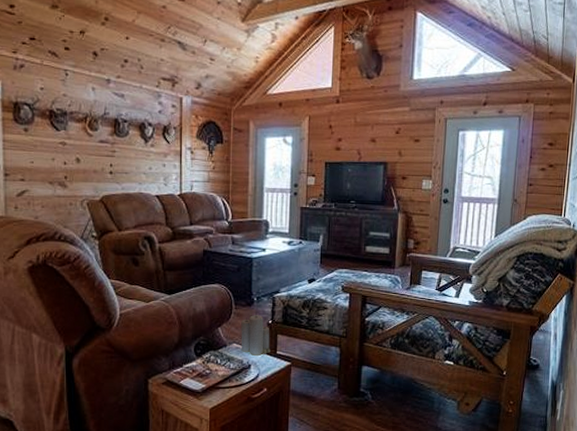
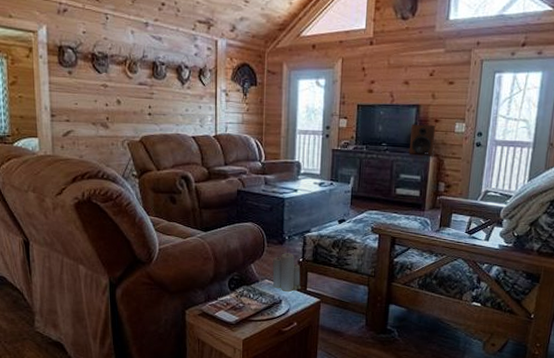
speaker: none [377,181,404,214] -> present [408,124,436,157]

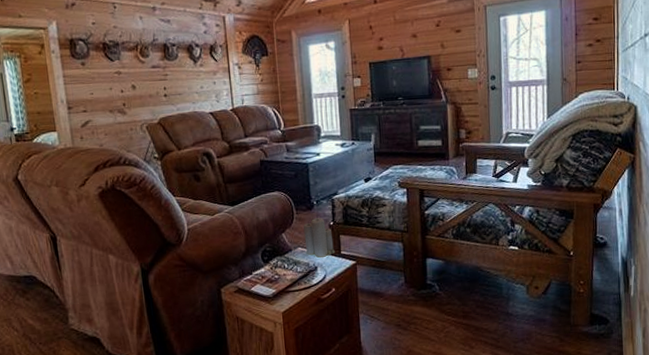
speaker: present [408,124,436,157] -> none [425,73,450,106]

